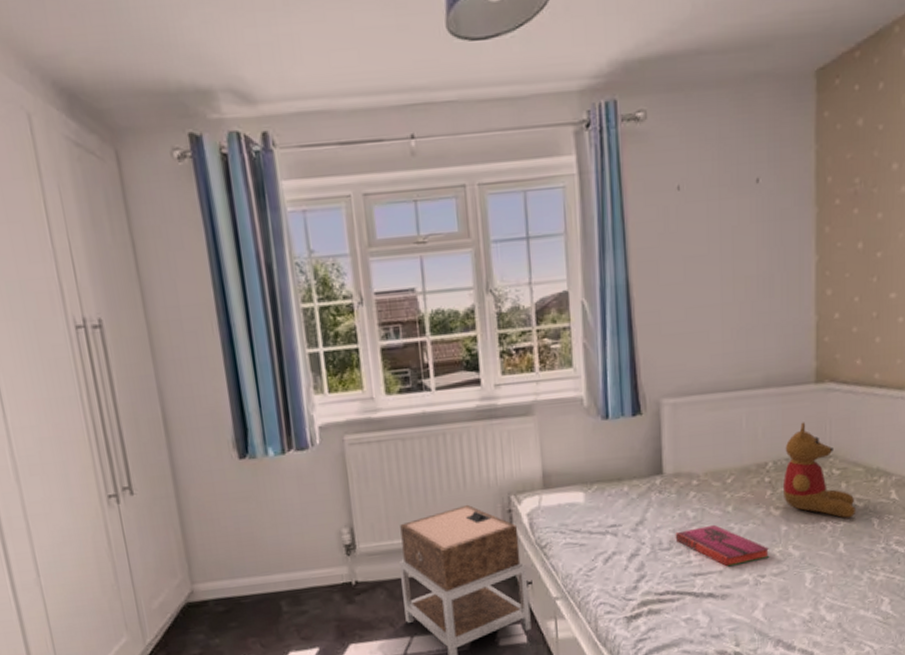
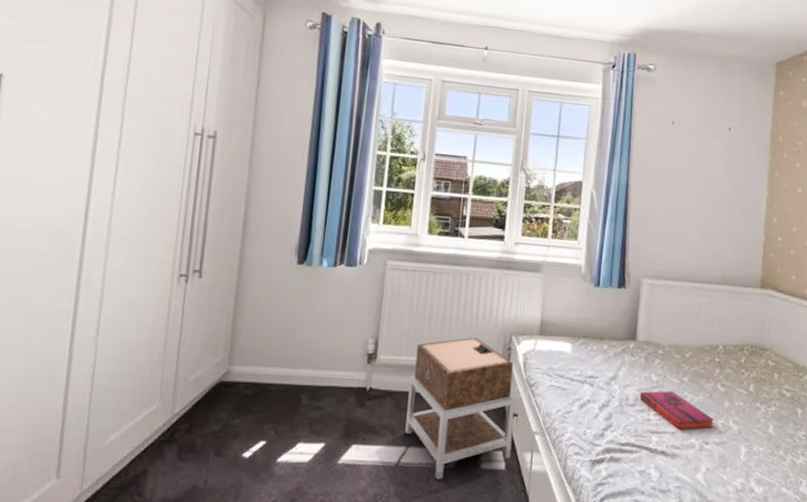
teddy bear: present [784,422,857,518] -> none [729,318,785,404]

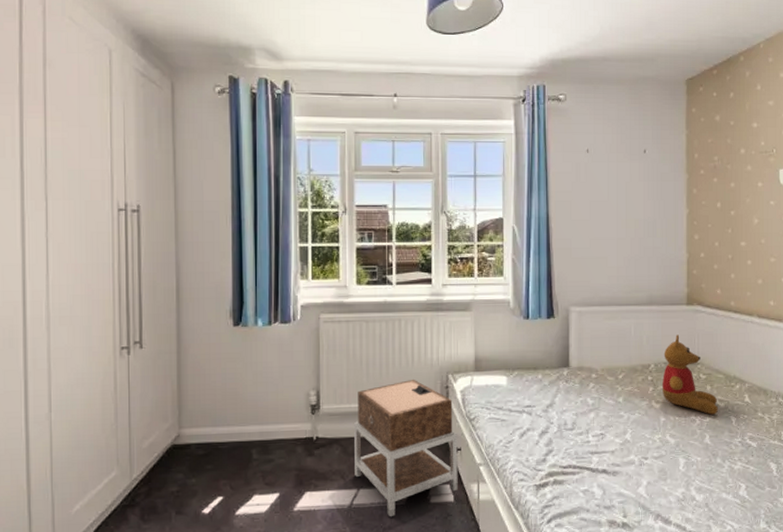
hardback book: present [639,390,715,430] -> none [577,411,652,448]
teddy bear: none [729,318,785,404] -> present [663,334,719,415]

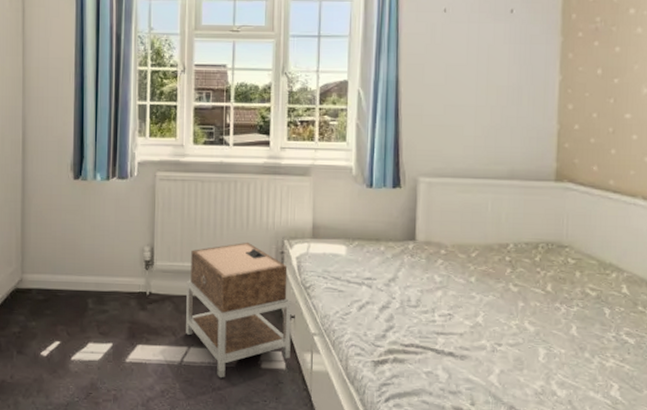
teddy bear: present [663,334,719,415] -> none [522,213,589,304]

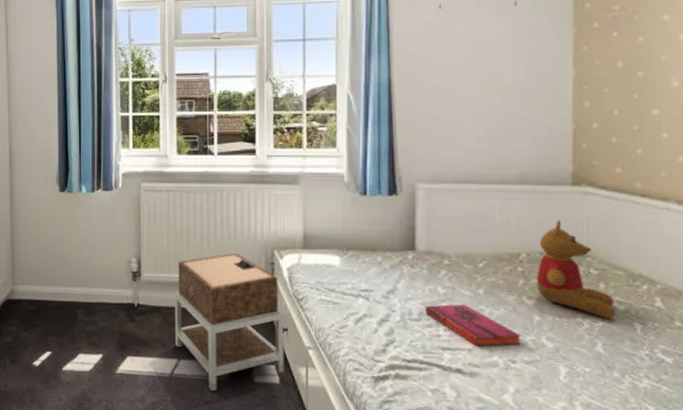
hardback book: none [422,291,508,331] -> present [425,303,522,347]
teddy bear: none [522,213,589,304] -> present [537,220,617,319]

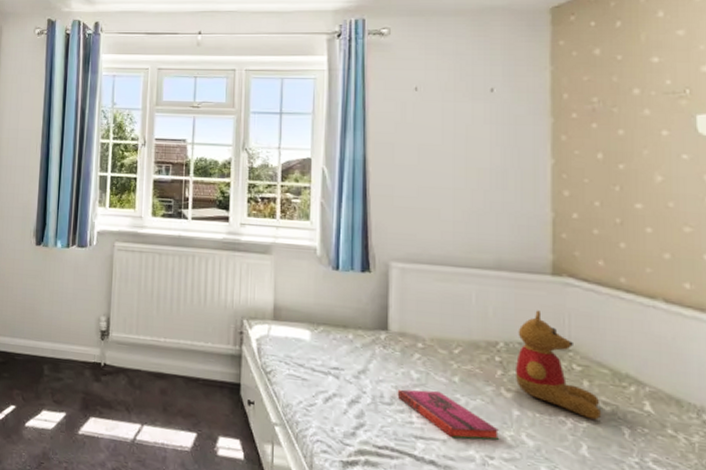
nightstand: present [175,252,284,392] -> none [139,319,251,462]

